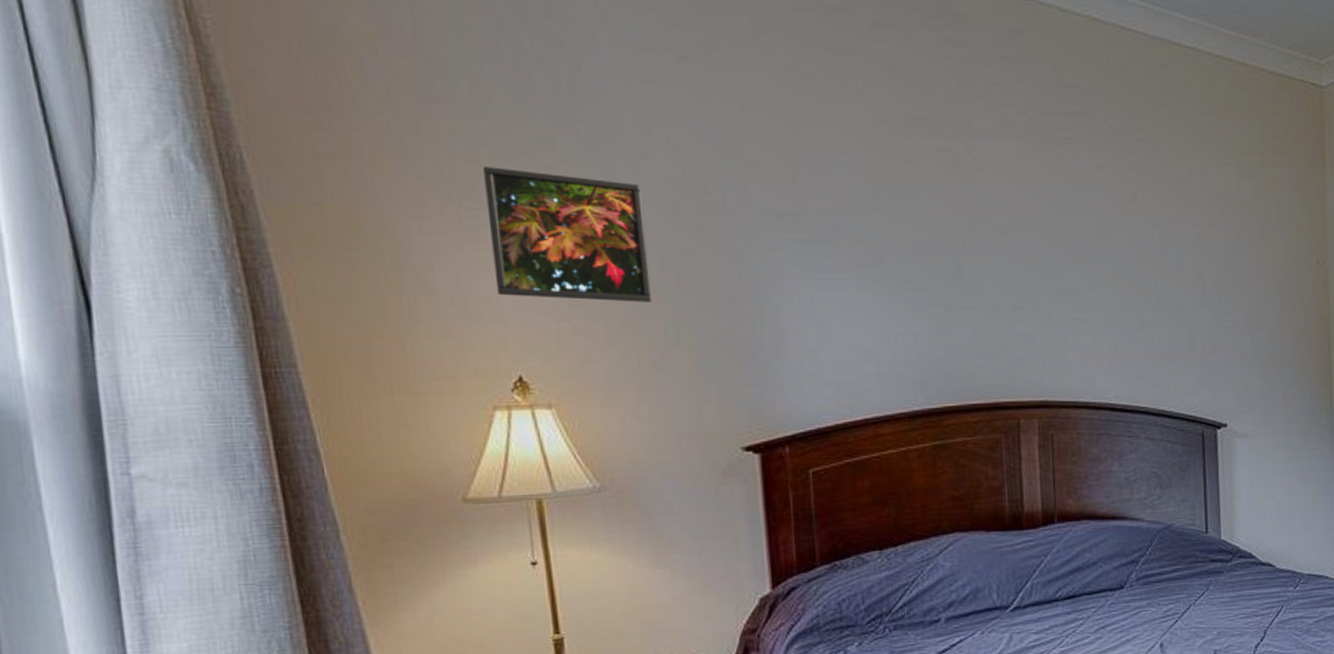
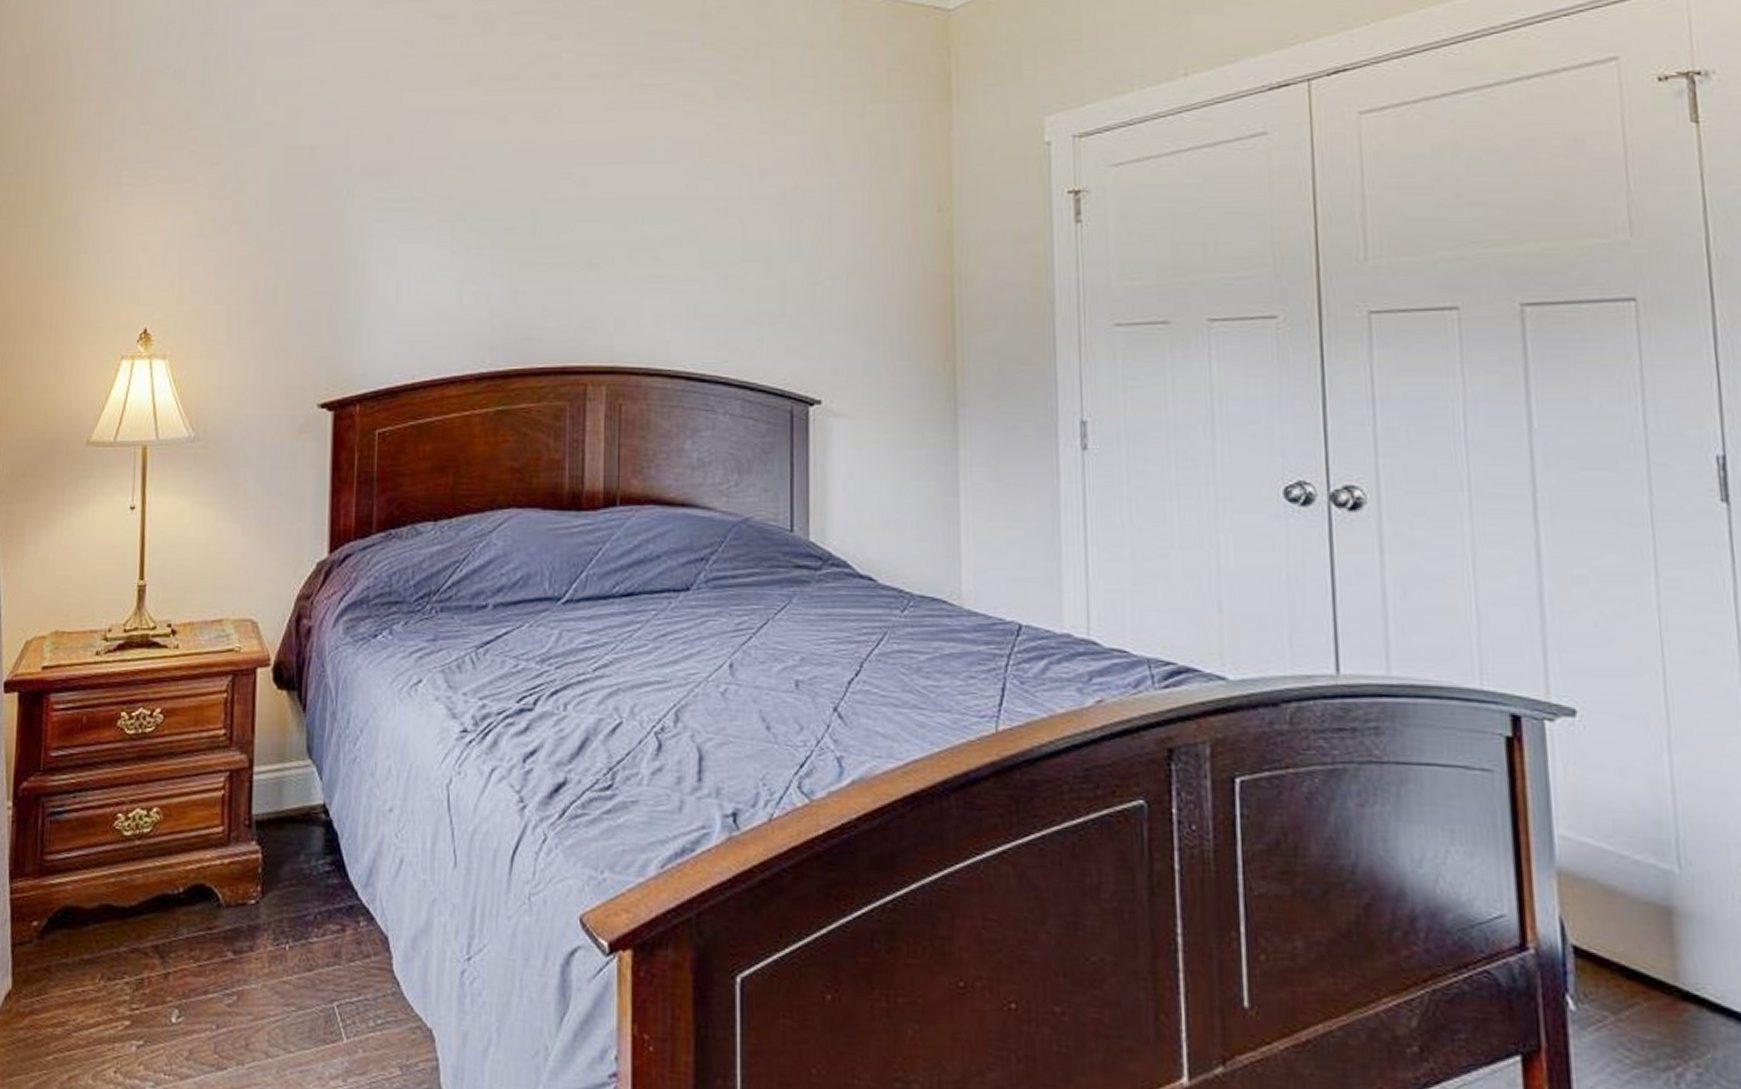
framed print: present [483,167,653,302] -> none [138,140,261,260]

